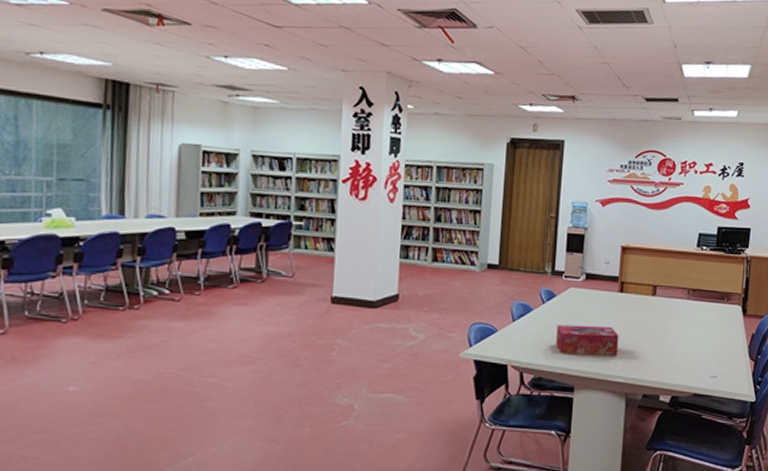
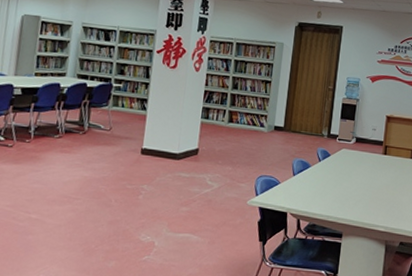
tissue box: present [556,324,619,355] -> none [328,180,382,208]

